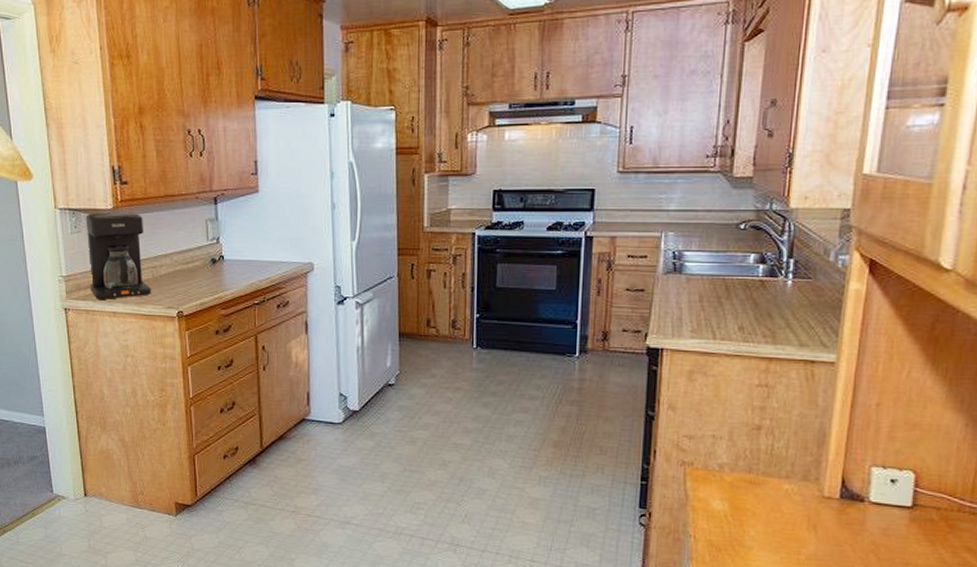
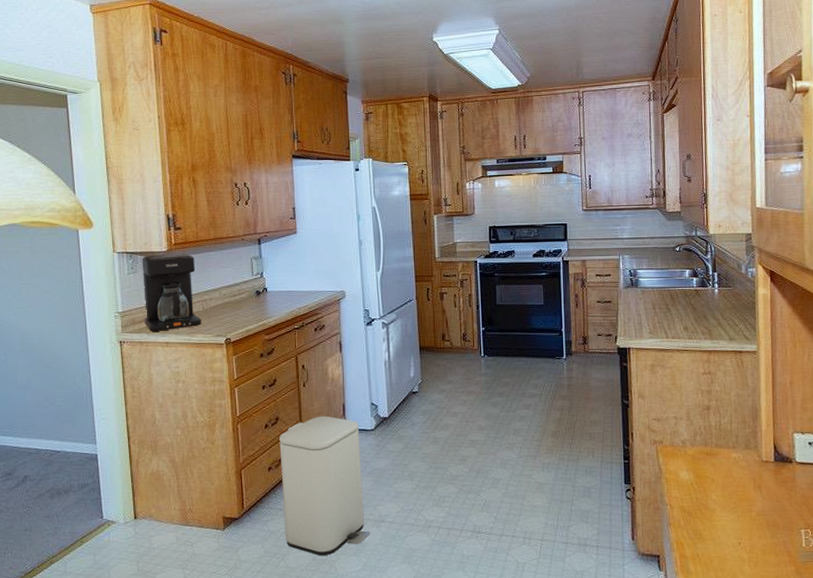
pedal bin: none [235,403,333,553] -> present [278,415,370,555]

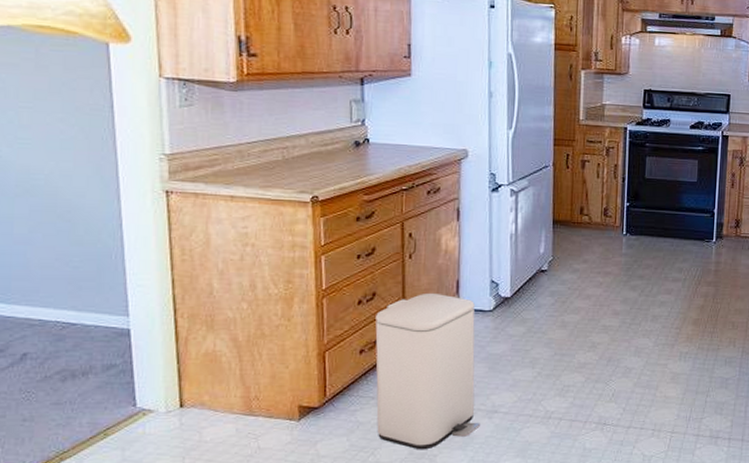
coffee maker: present [142,253,201,332] -> none [200,85,280,182]

